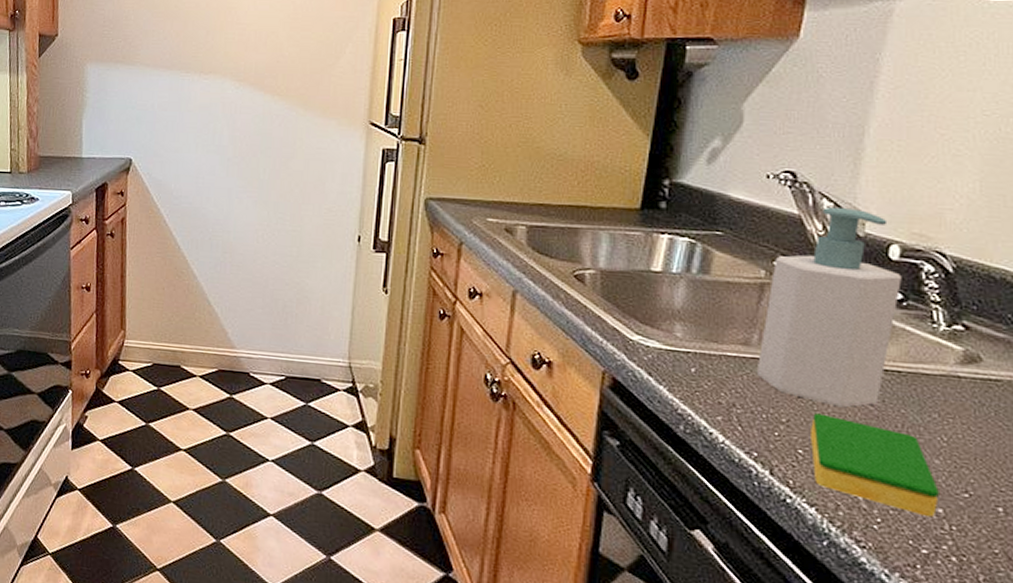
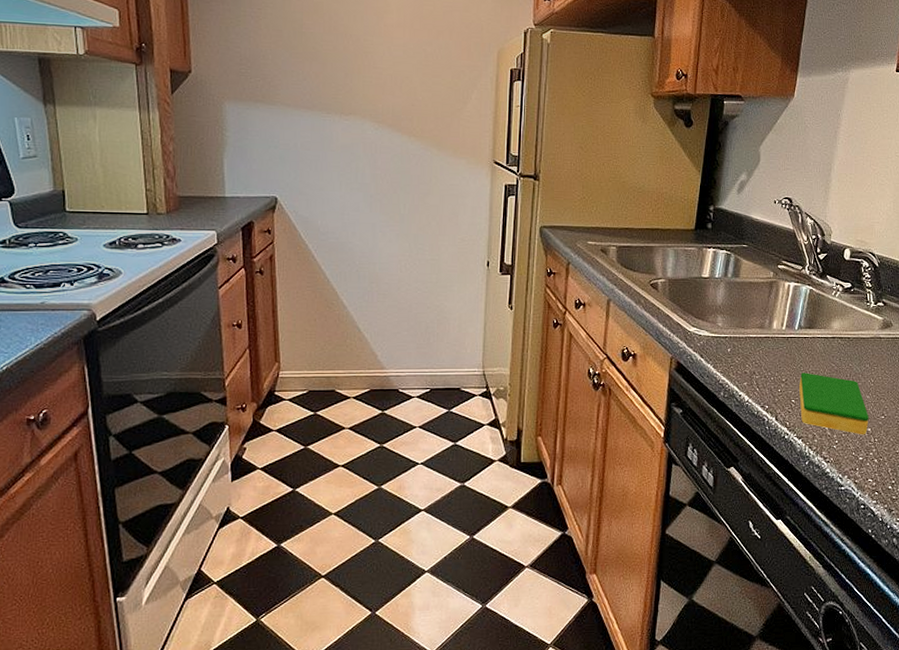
soap bottle: present [756,206,902,408] -> none [767,223,851,367]

